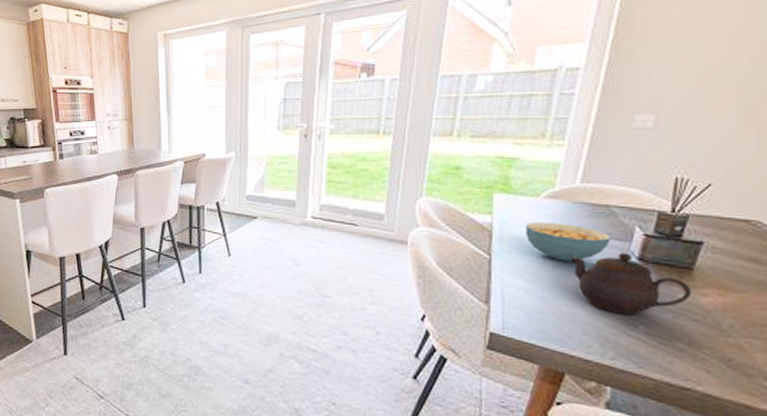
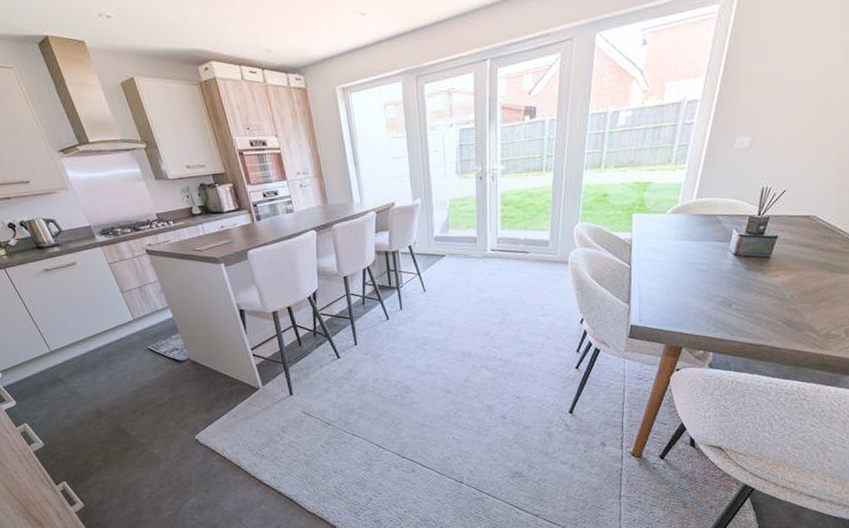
cereal bowl: present [525,222,611,262] -> none [656,233,716,263]
teapot: present [570,253,692,315] -> none [688,251,768,298]

